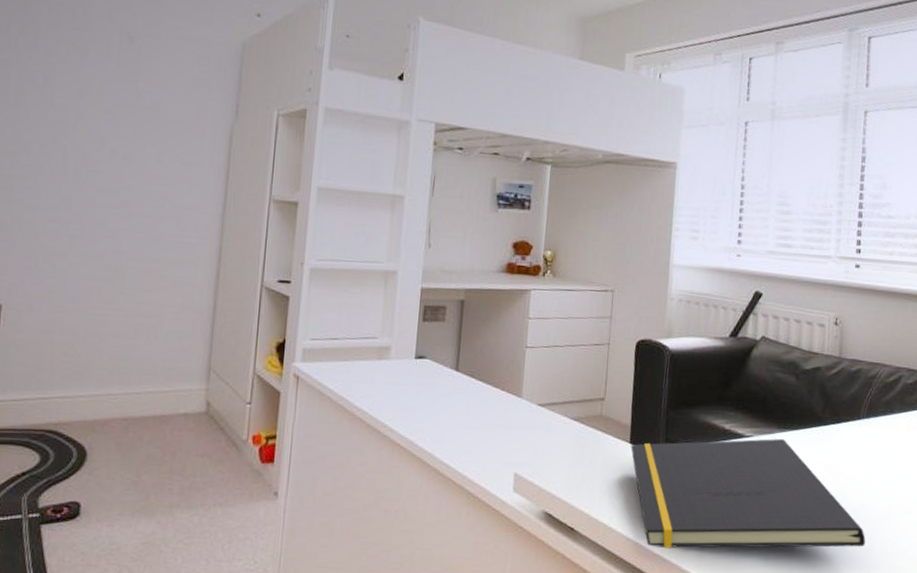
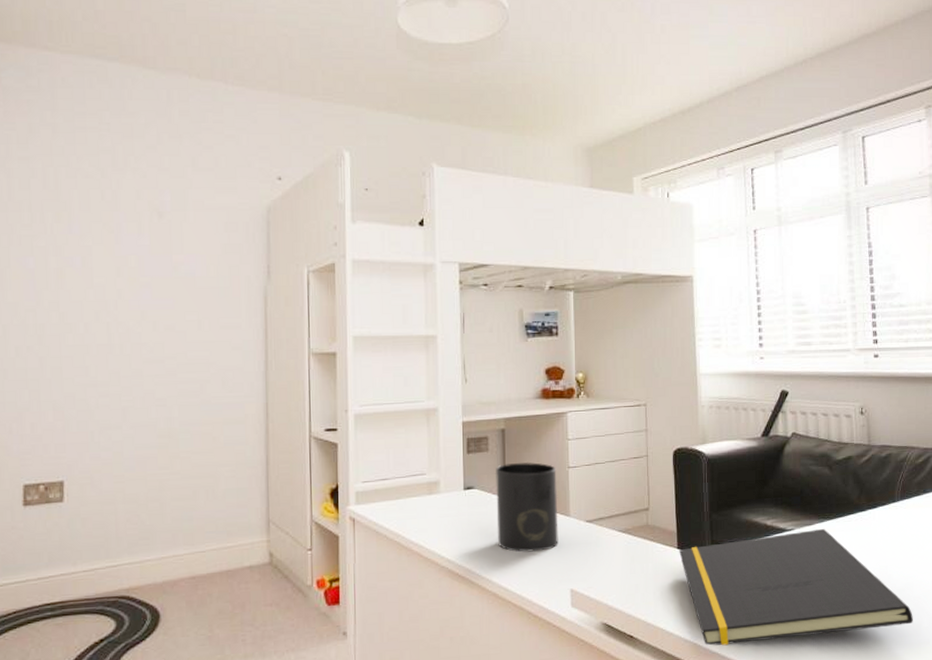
mug: none [445,336,513,431] -> present [495,461,559,552]

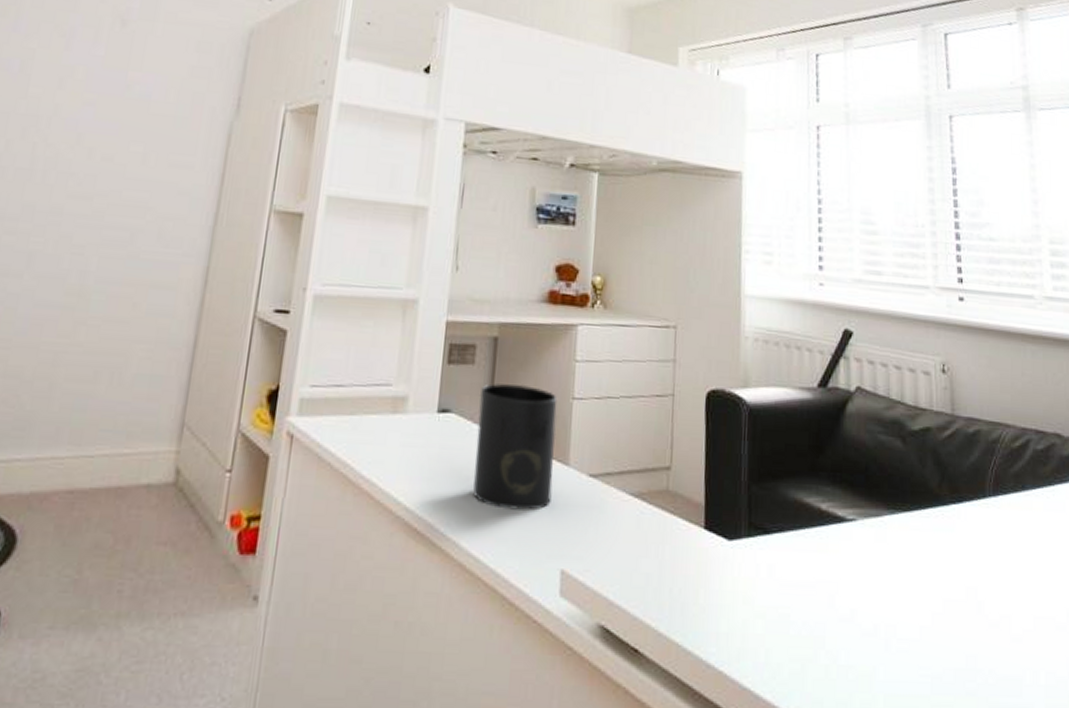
notepad: present [679,529,913,646] -> none [706,523,1011,680]

